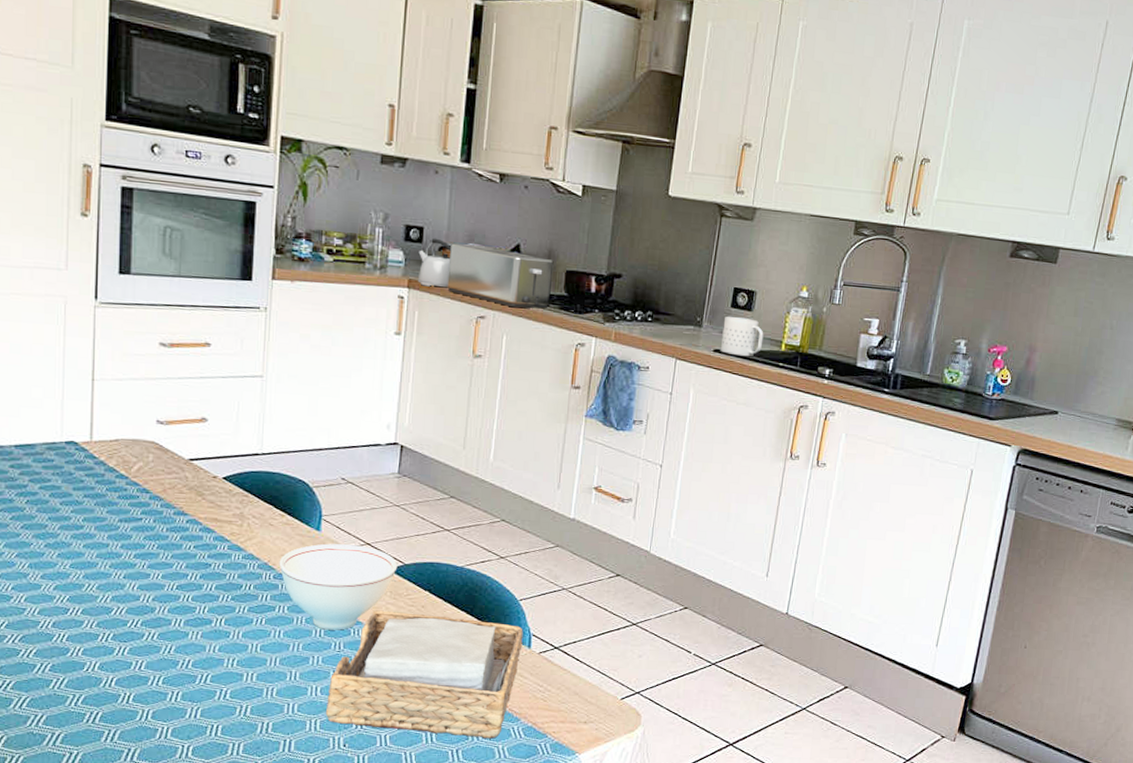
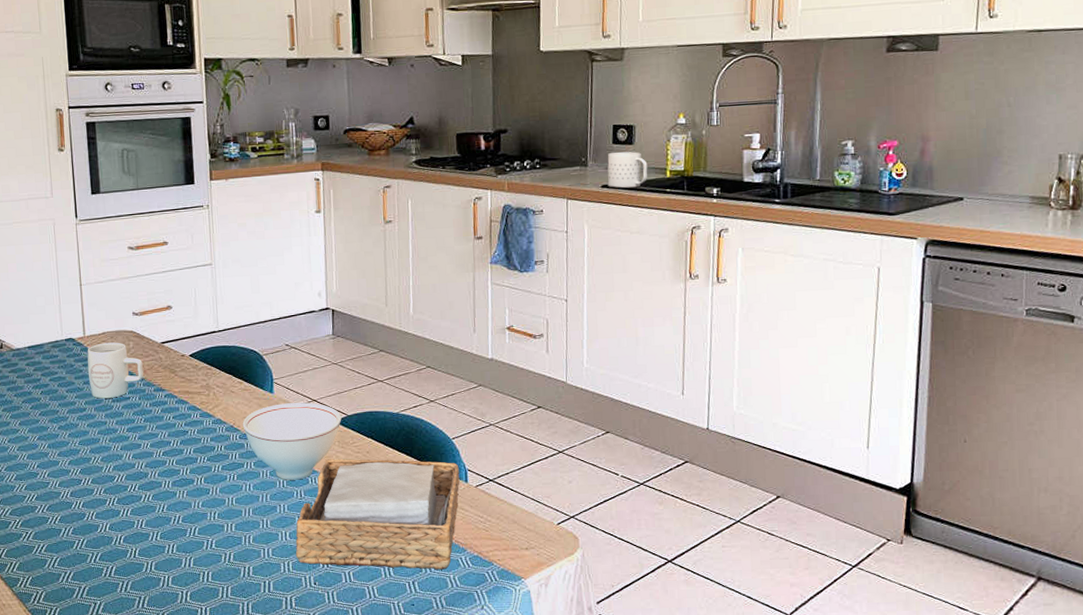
mug: none [91,451,164,517] -> present [87,342,144,399]
kettle: present [417,238,452,287] -> none [327,123,356,167]
toaster: present [447,243,554,309] -> none [353,123,446,175]

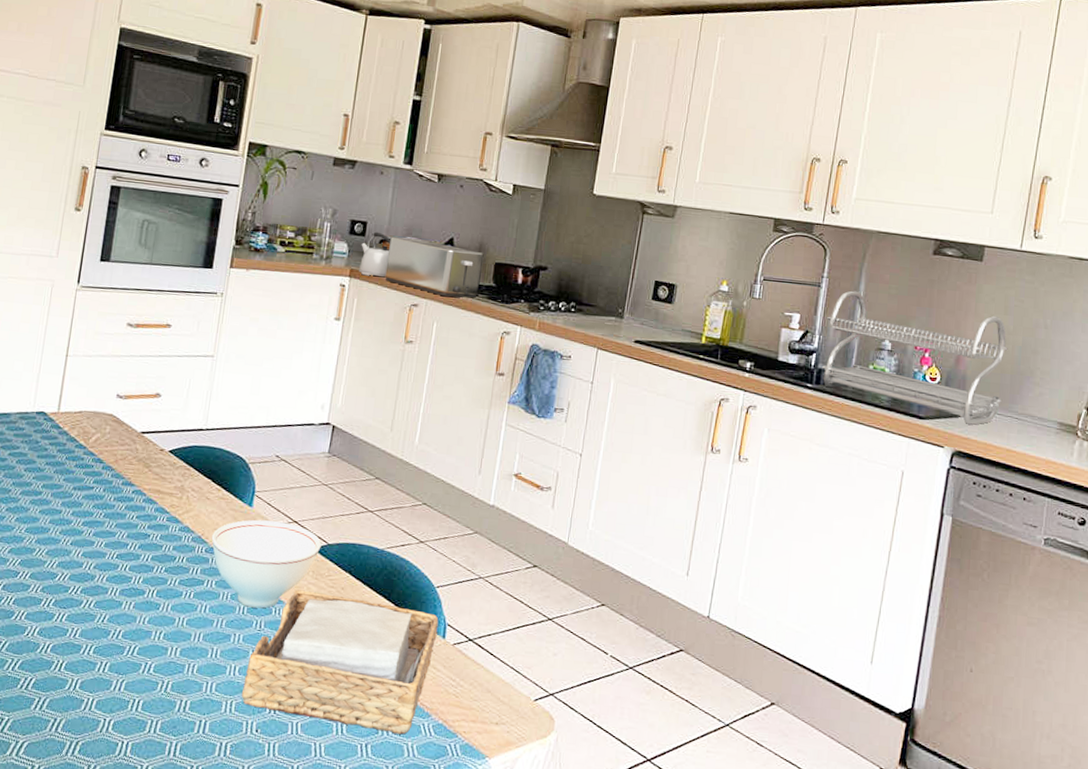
mug: present [87,342,144,399] -> none [52,422,117,486]
kettle: none [327,123,356,167] -> present [358,231,391,277]
toaster: none [353,123,446,175] -> present [385,237,484,299]
mug: present [607,151,648,189] -> none [641,308,684,349]
dish rack: none [787,101,973,213] -> present [822,290,1008,425]

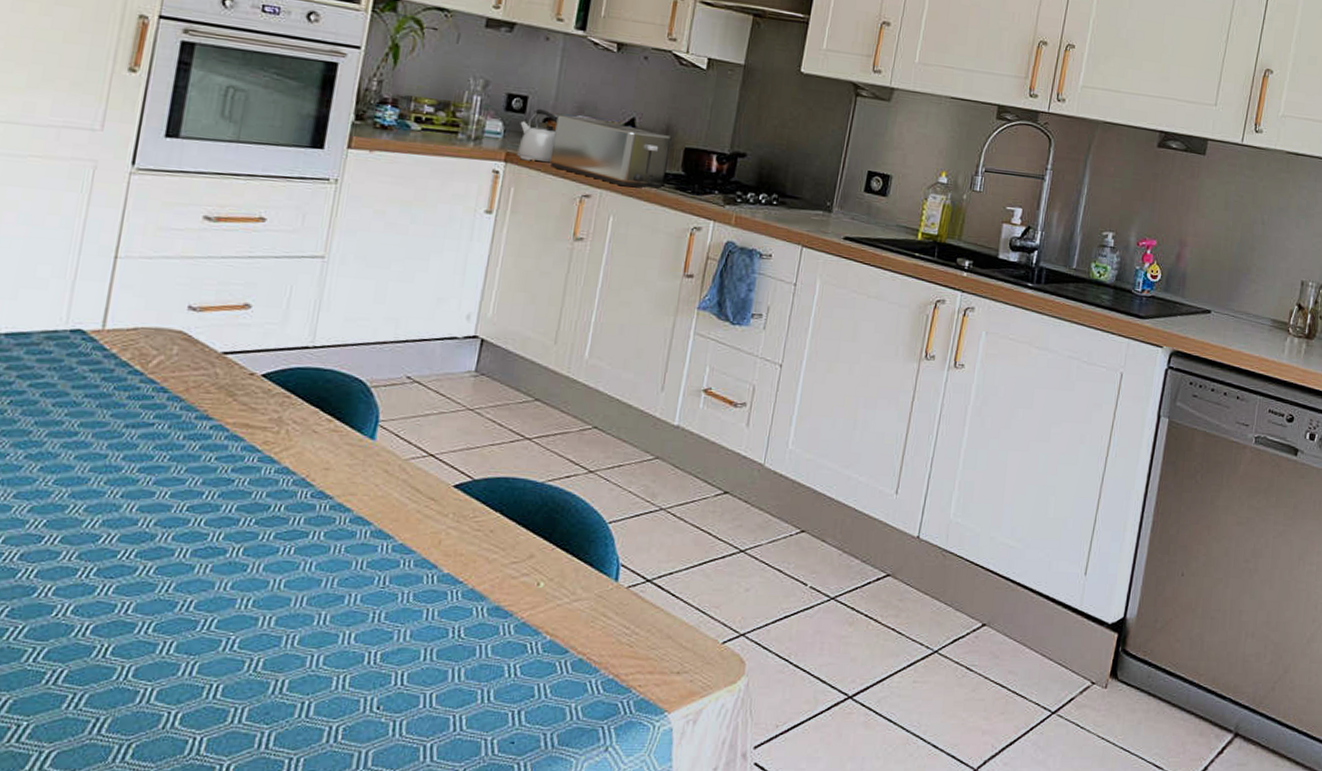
bowl: present [211,519,322,609] -> none [319,454,465,561]
napkin holder: present [241,589,439,735] -> none [357,536,611,696]
dish rack: present [822,290,1008,425] -> none [1044,184,1227,324]

